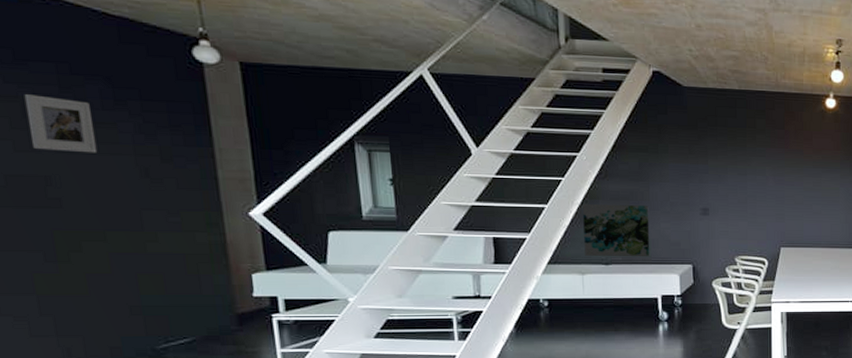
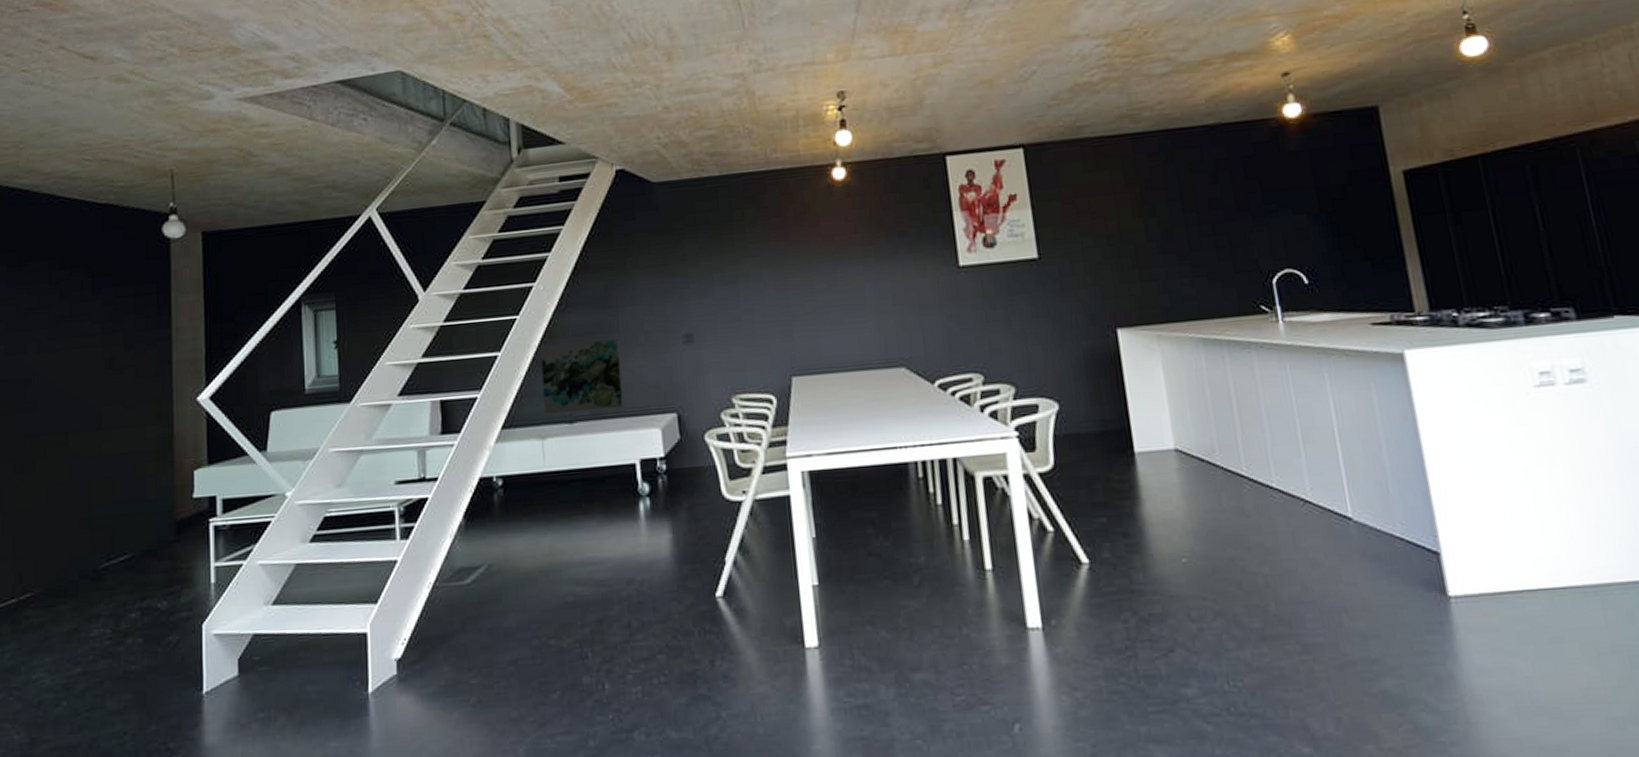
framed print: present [24,94,98,153] -> none [20,294,72,351]

